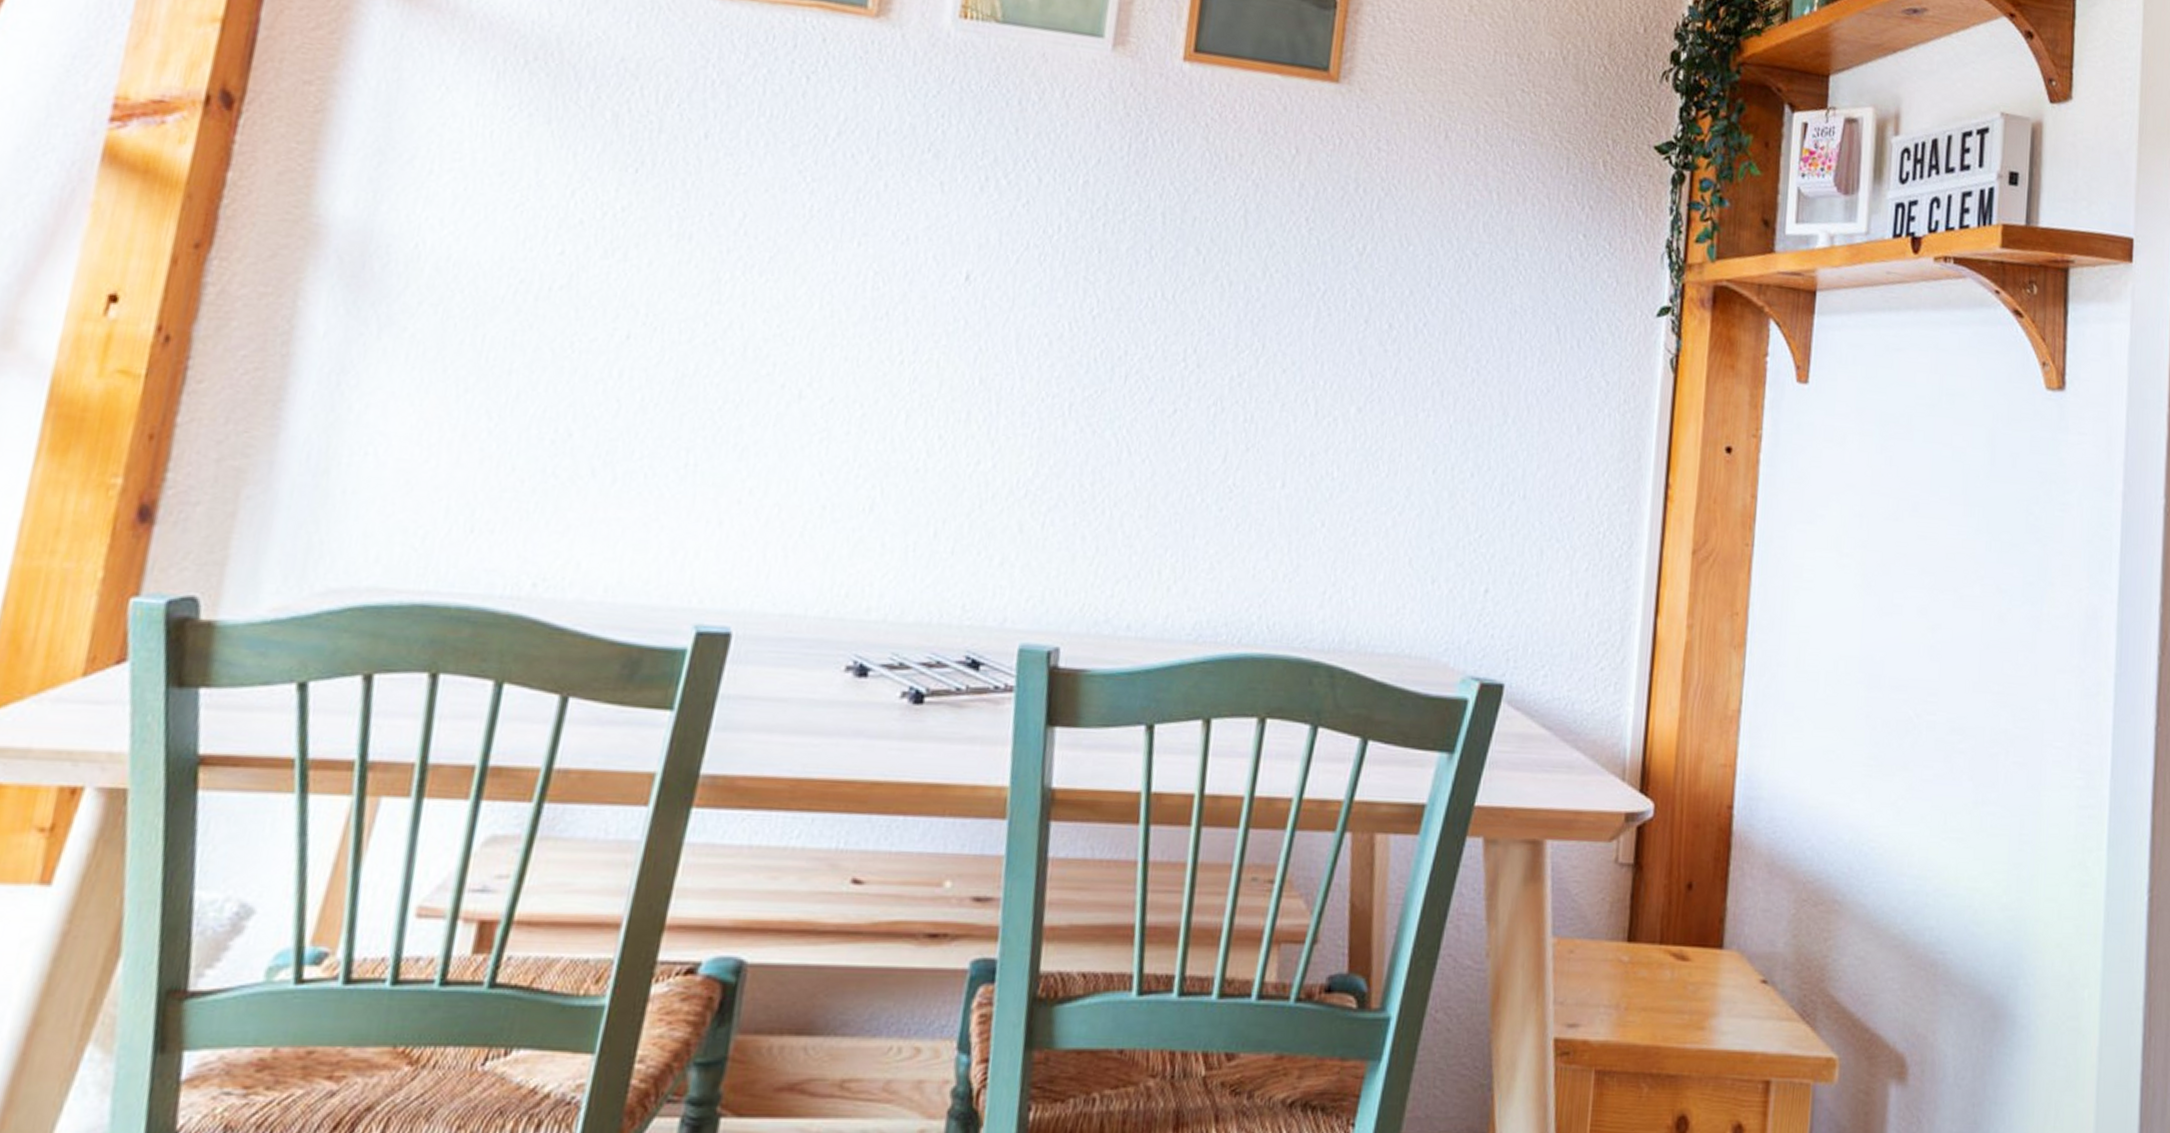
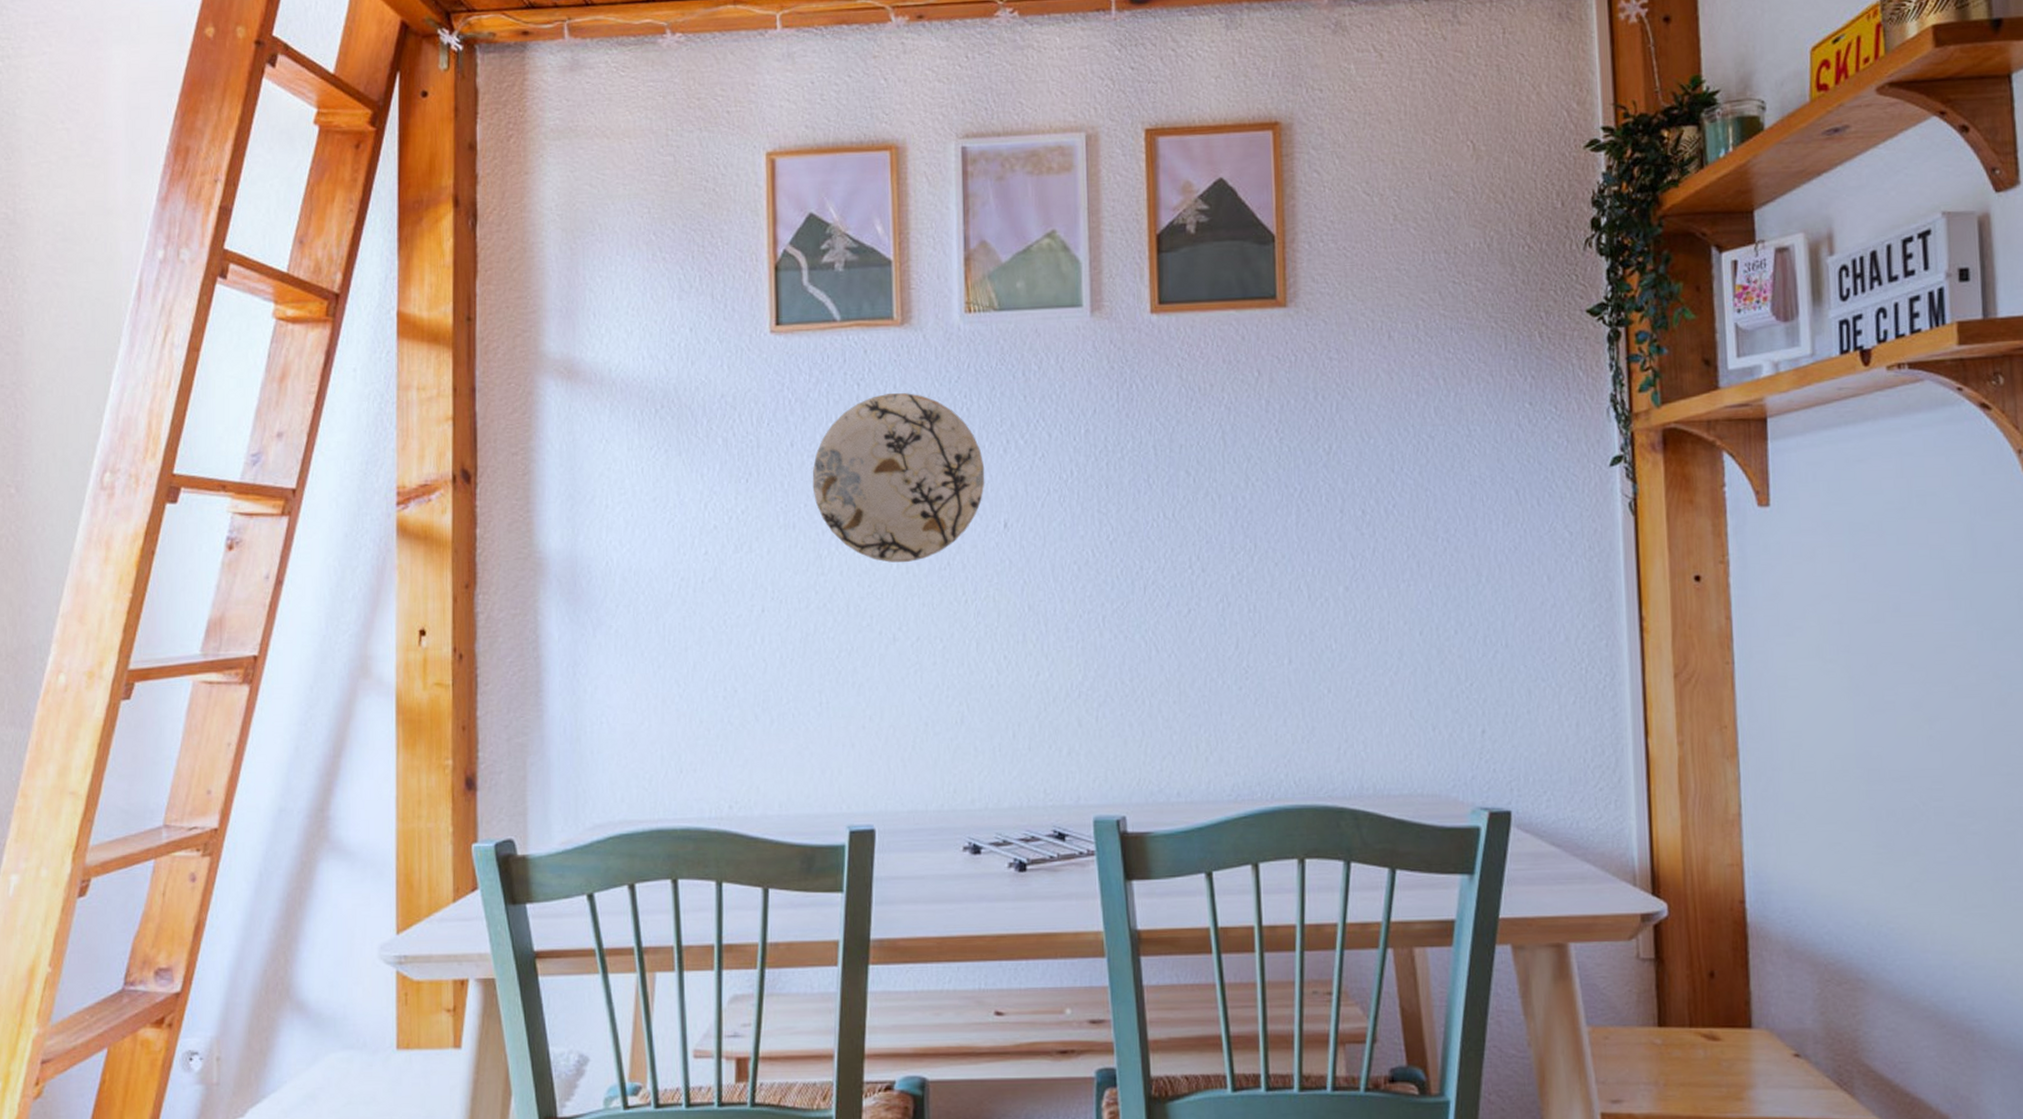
decorative plate: none [724,95,953,304] -> present [812,392,985,563]

